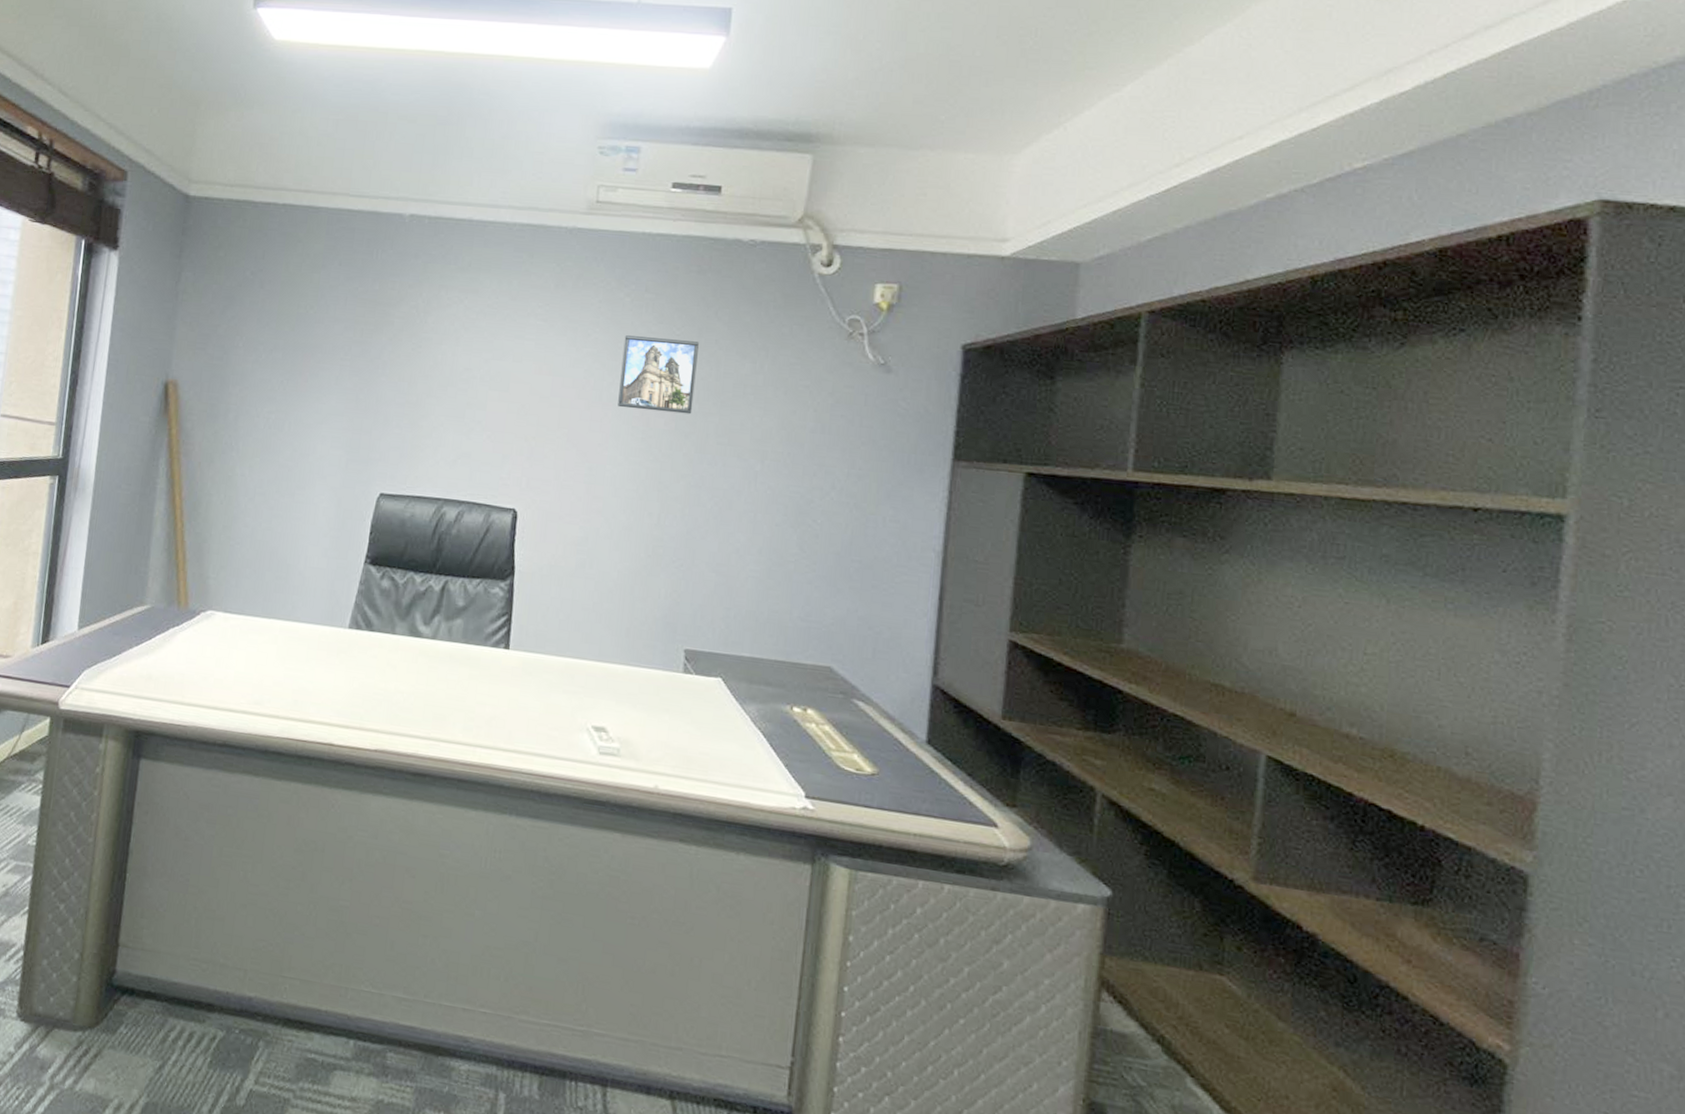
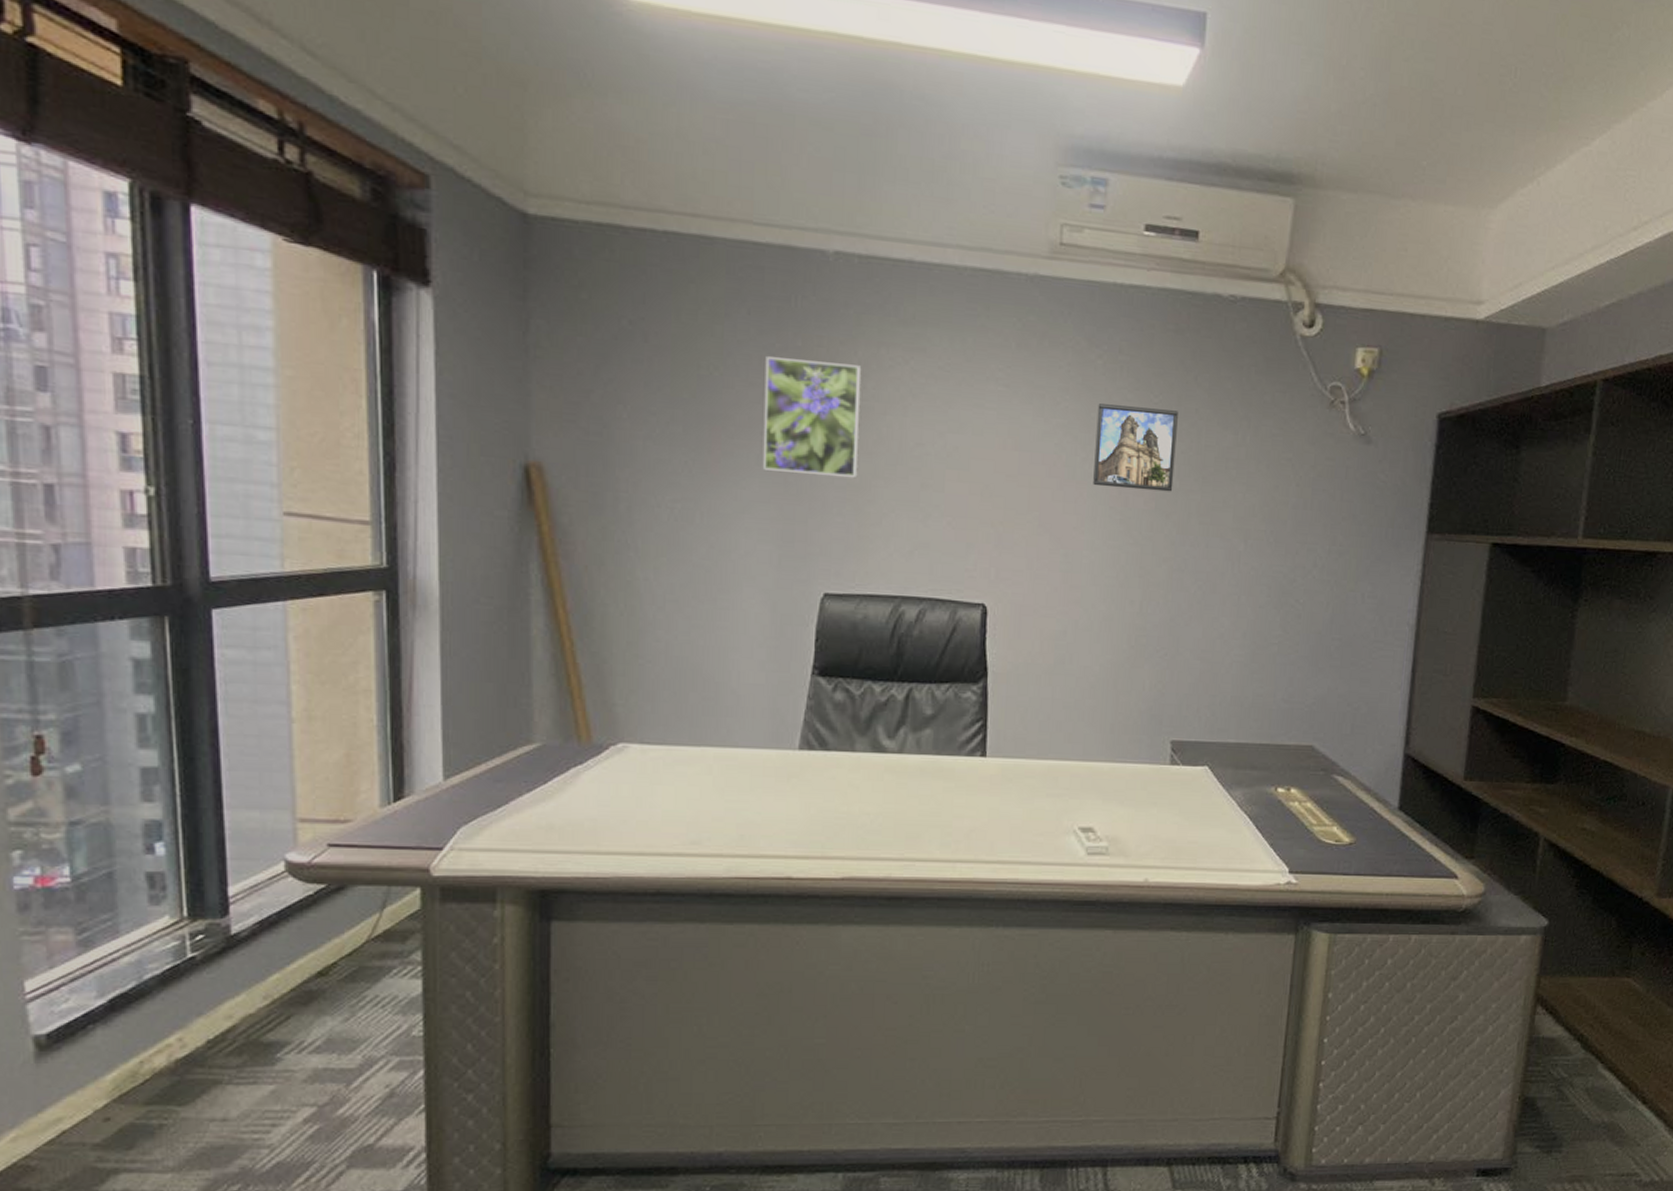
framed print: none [340,298,425,397] -> present [762,356,862,479]

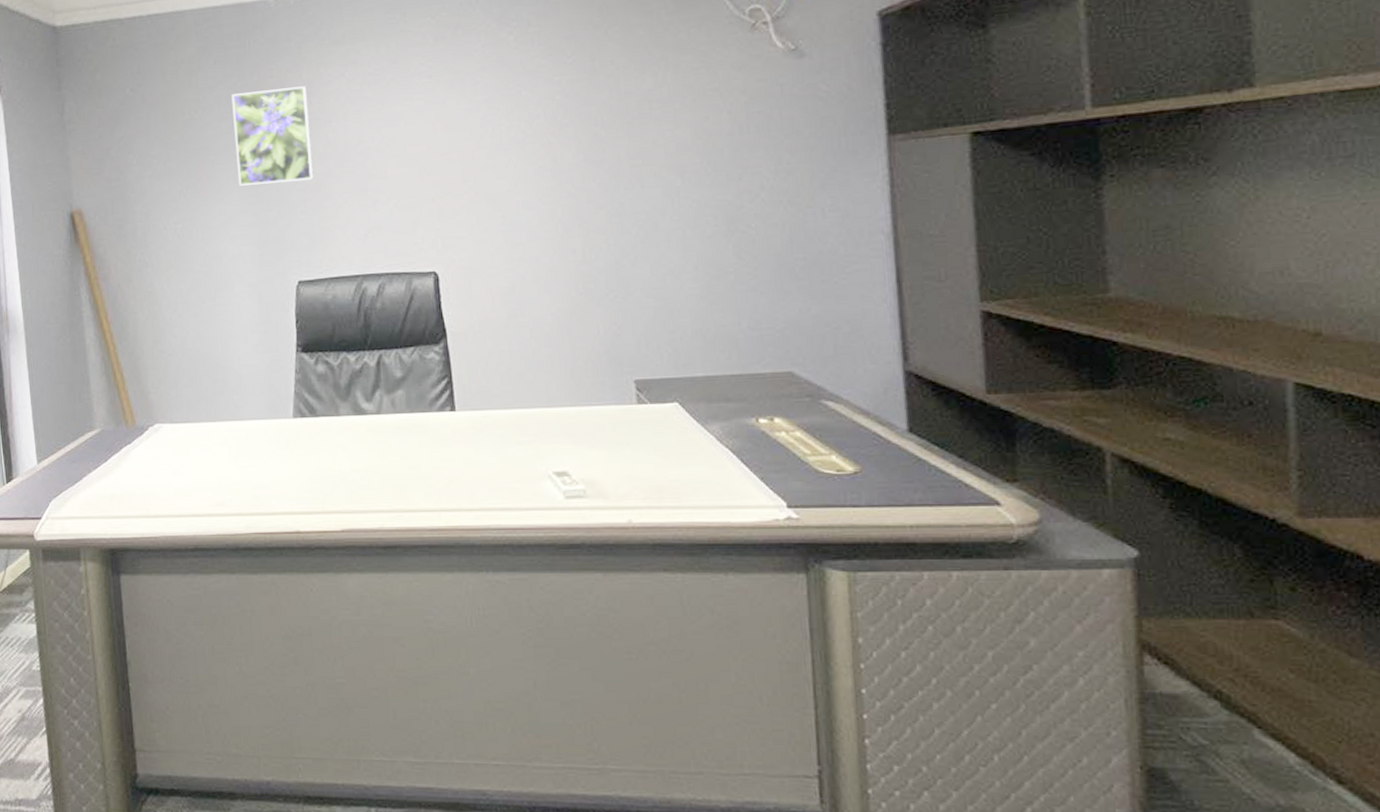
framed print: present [1093,404,1178,492] -> none [515,66,599,150]

